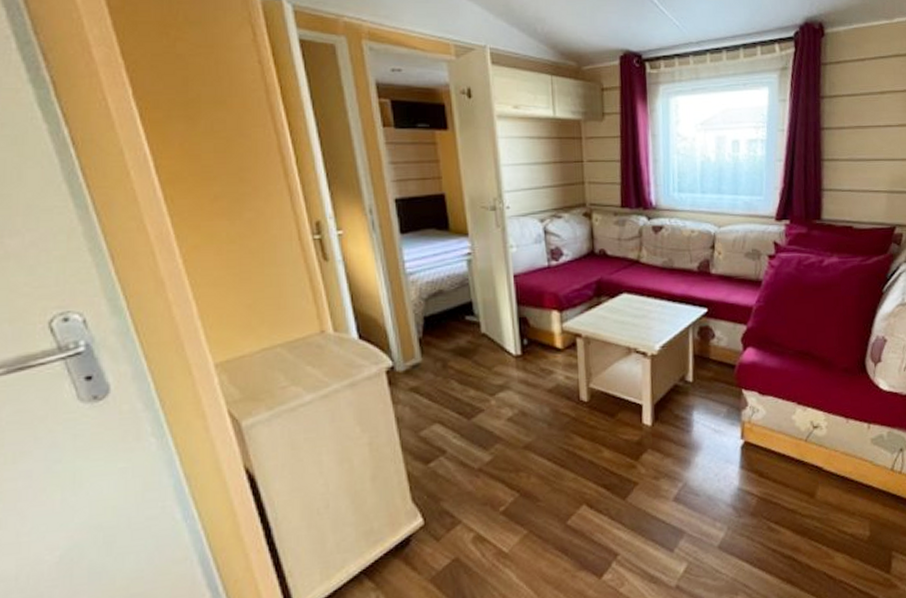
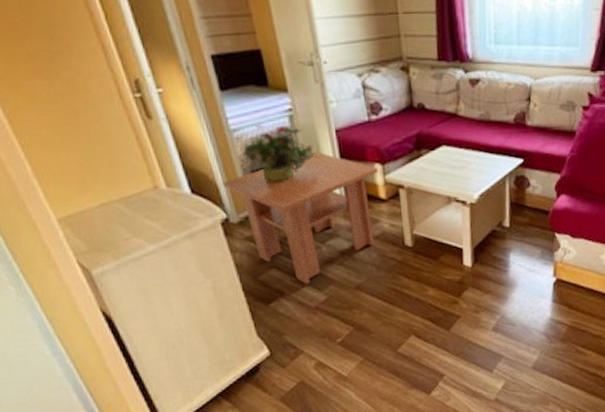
coffee table: none [392,296,555,442] -> present [223,151,378,284]
potted plant: none [417,268,491,328] -> present [243,124,315,182]

